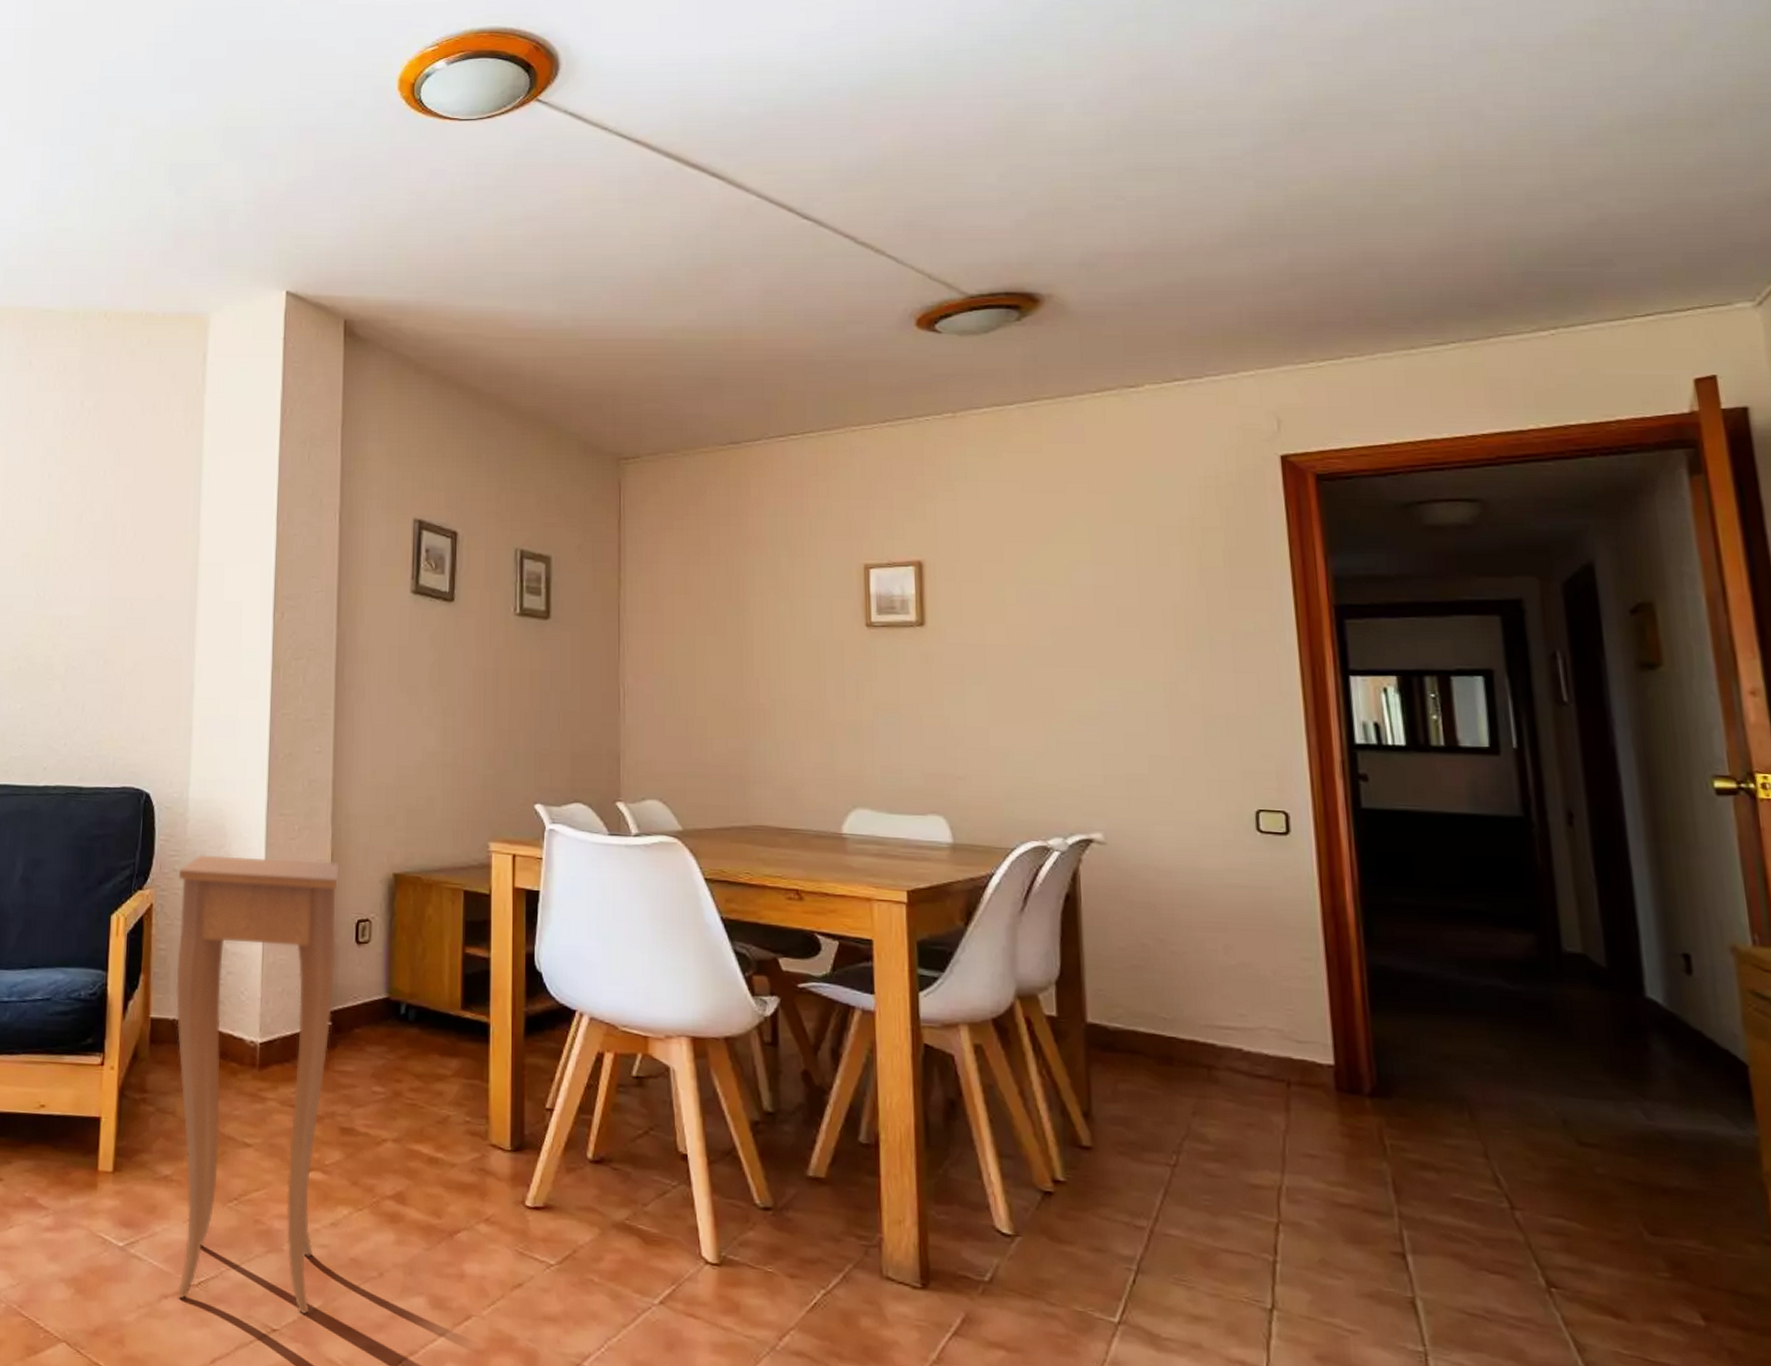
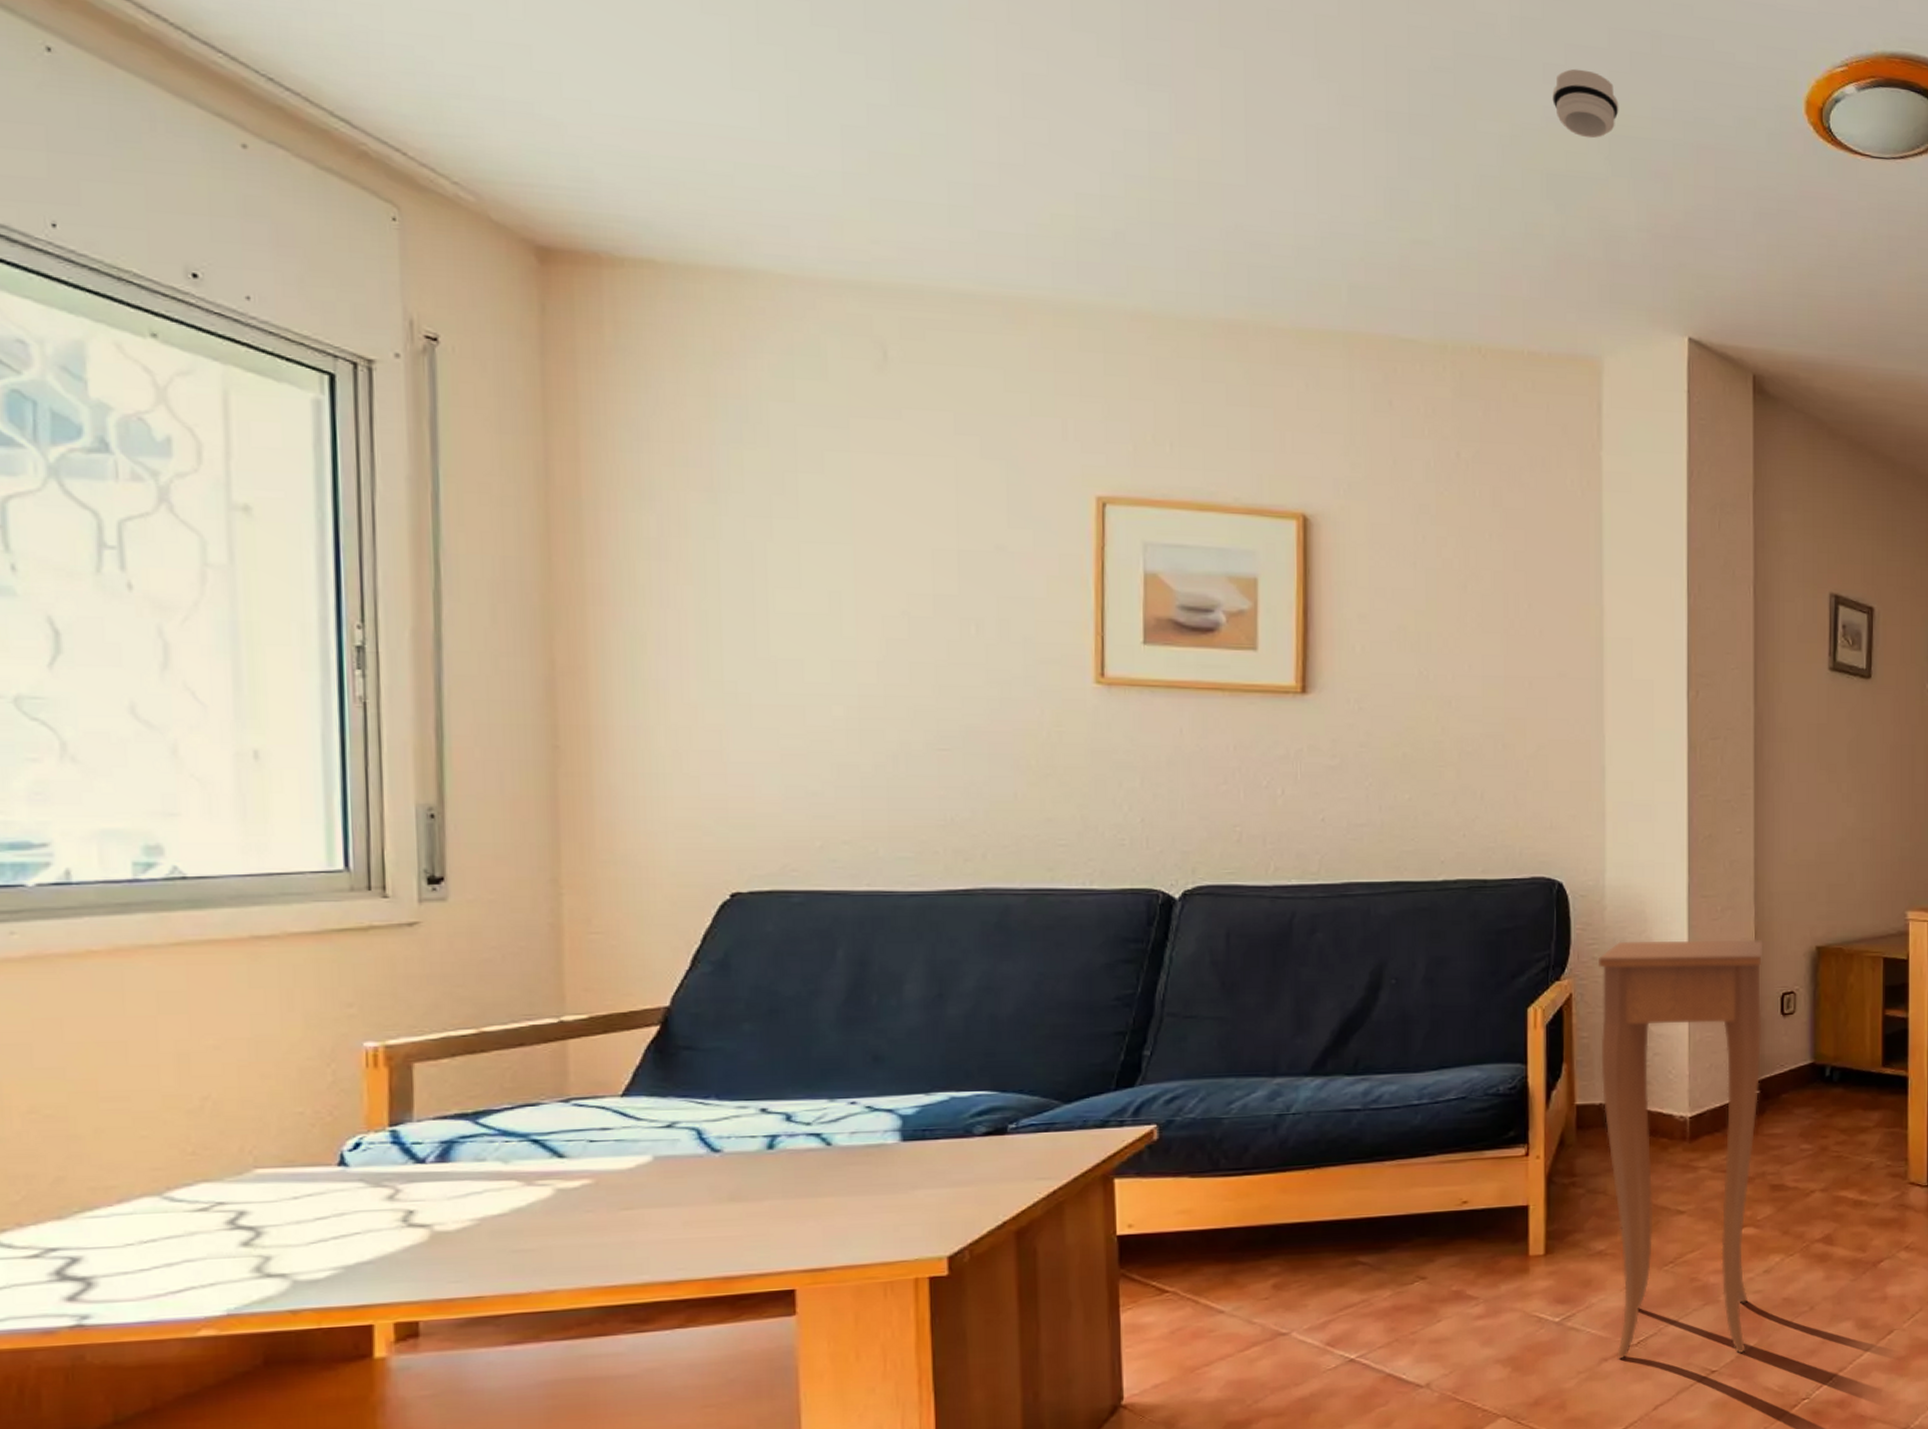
smoke detector: none [178,77,233,132] -> present [1552,68,1619,139]

